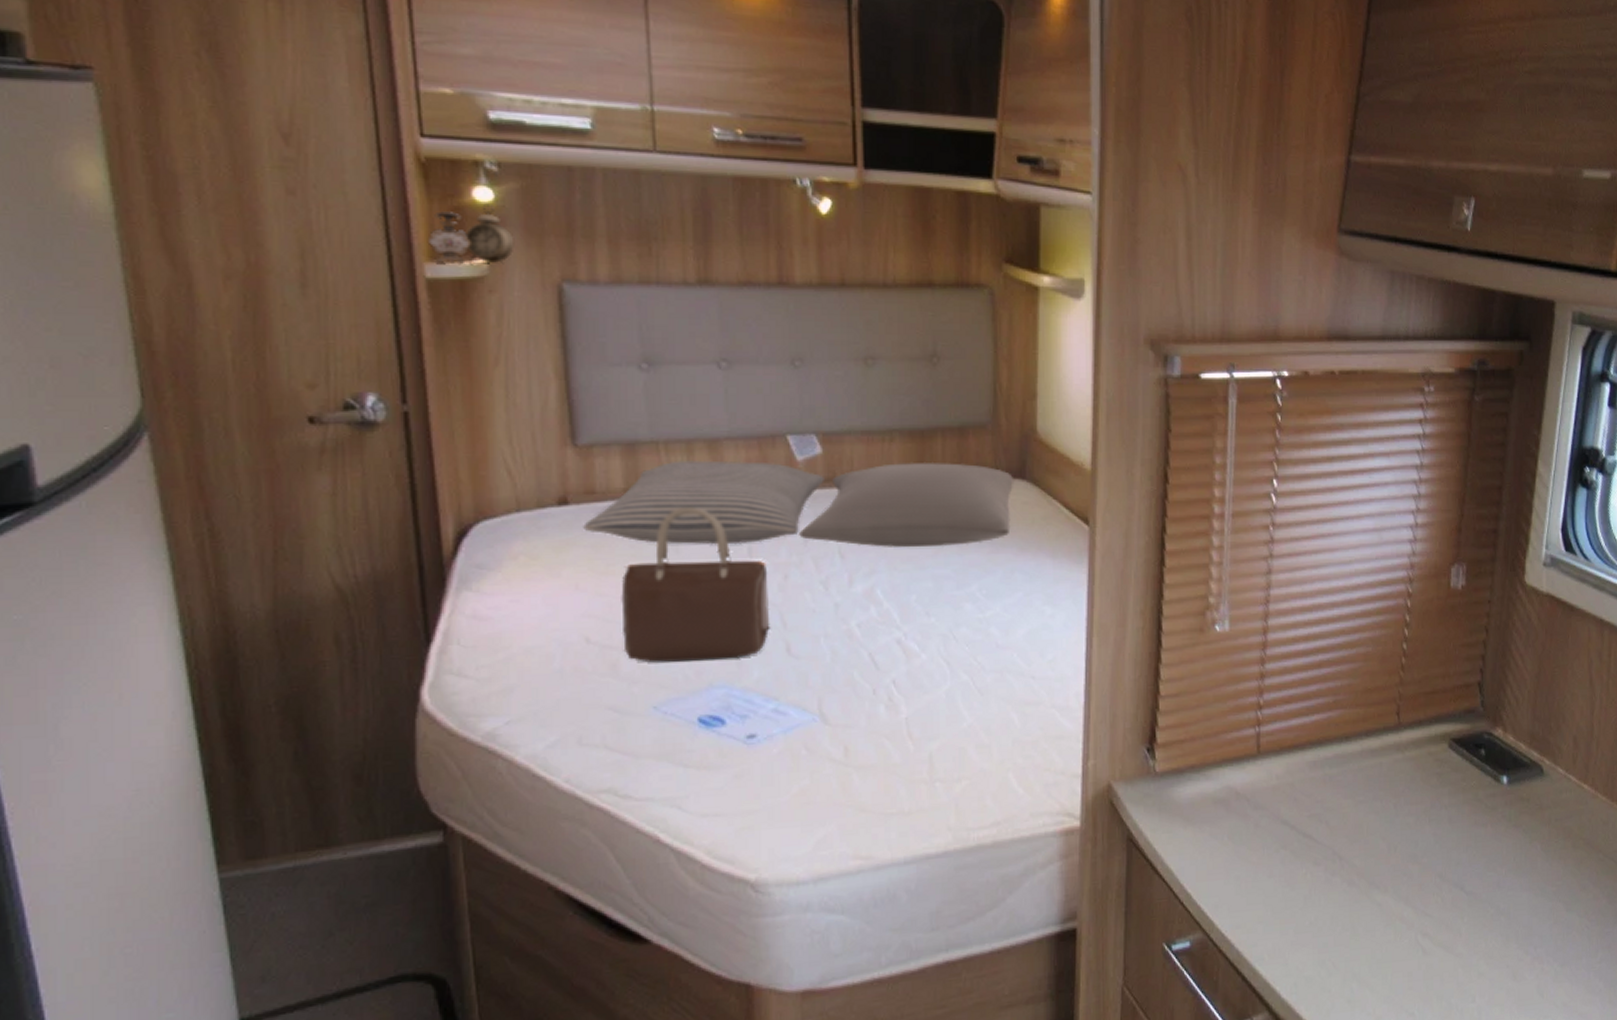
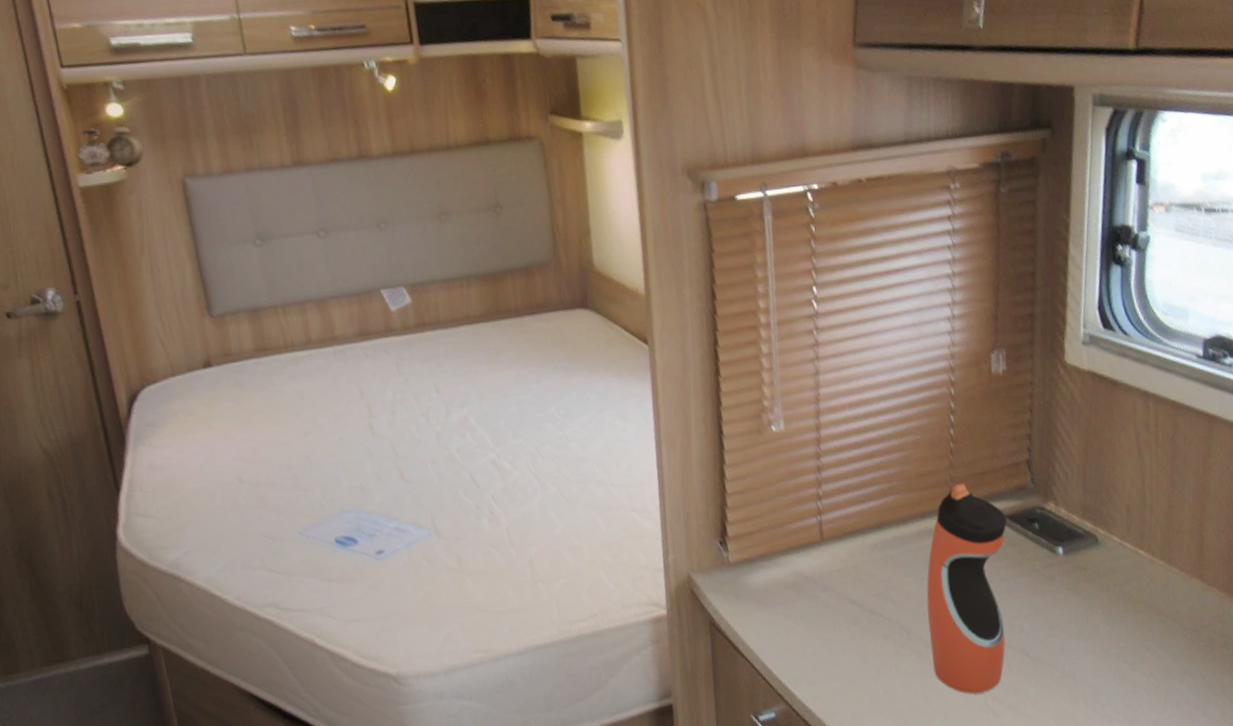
pillow: present [583,460,824,545] -> none [225,315,416,394]
handbag: present [621,507,770,662] -> none [261,359,385,494]
pillow: present [799,461,1015,547] -> none [400,299,580,381]
water bottle: none [1363,701,1454,929] -> present [926,483,1008,694]

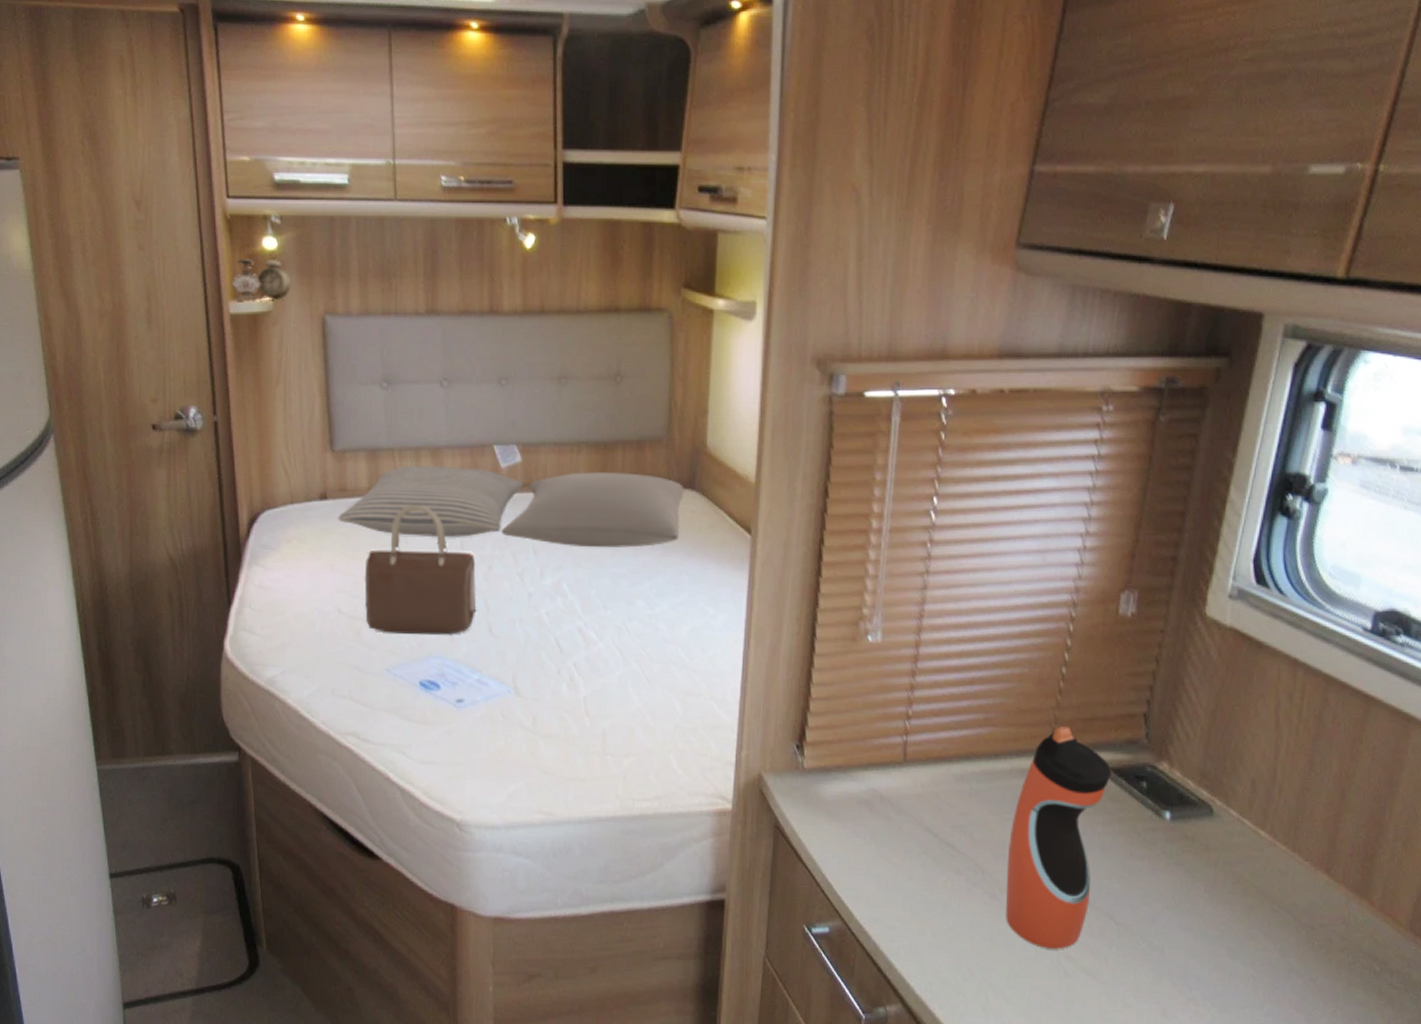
pillow: none [225,315,416,394] -> present [338,465,523,538]
handbag: none [261,359,385,494] -> present [364,504,477,635]
pillow: none [400,299,580,381] -> present [501,471,685,548]

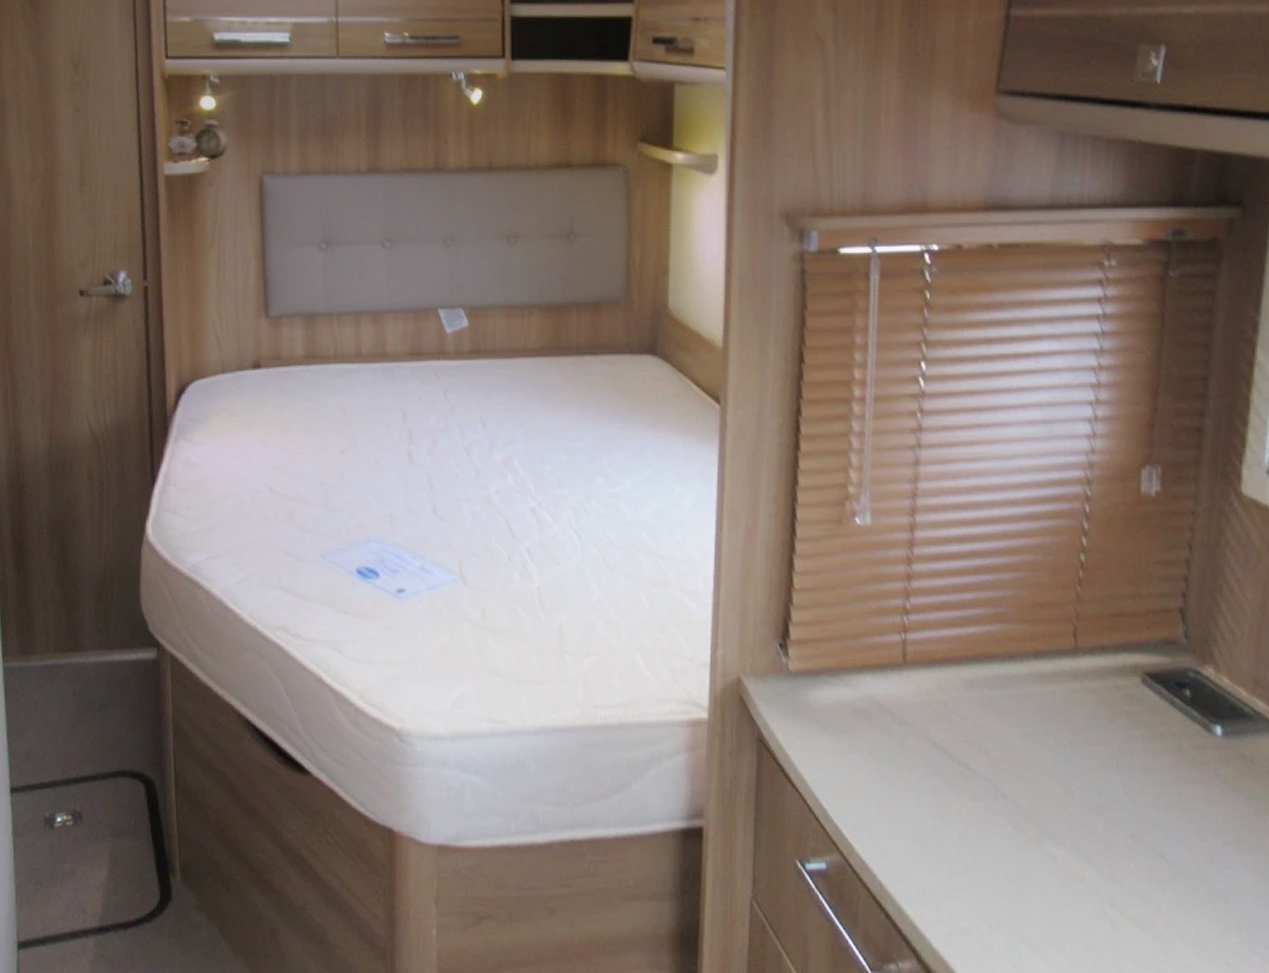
pillow: present [338,465,523,538] -> none [271,331,470,410]
handbag: present [364,504,477,635] -> none [298,373,420,516]
pillow: present [501,471,685,548] -> none [446,336,646,419]
water bottle: present [1006,725,1112,949] -> none [1031,622,1148,894]

